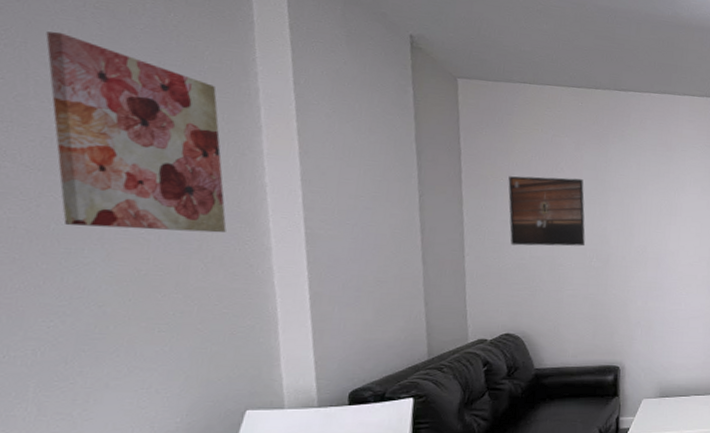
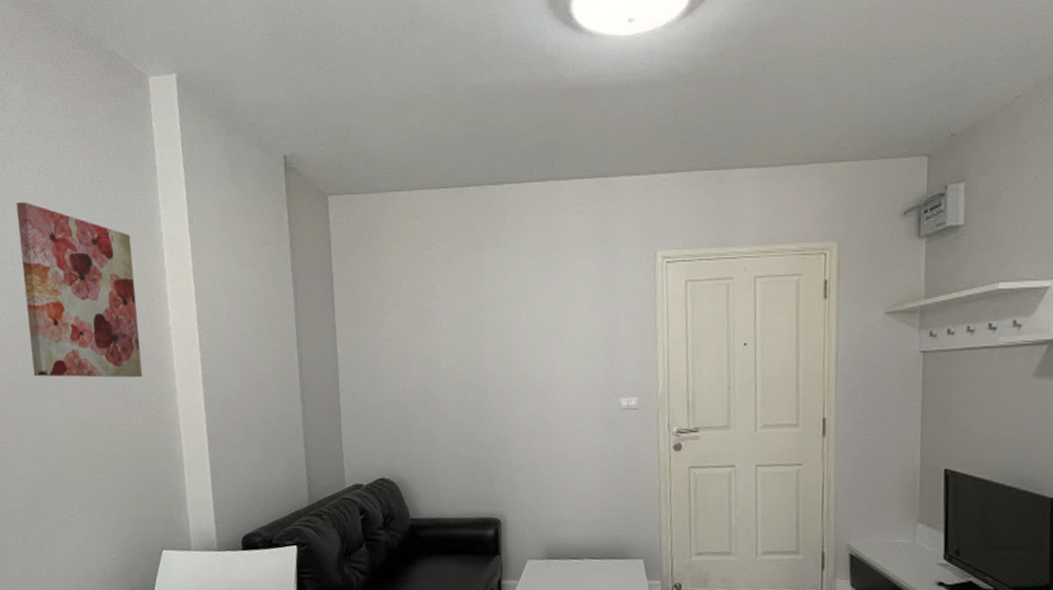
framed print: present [508,176,586,247] -> none [379,296,460,379]

